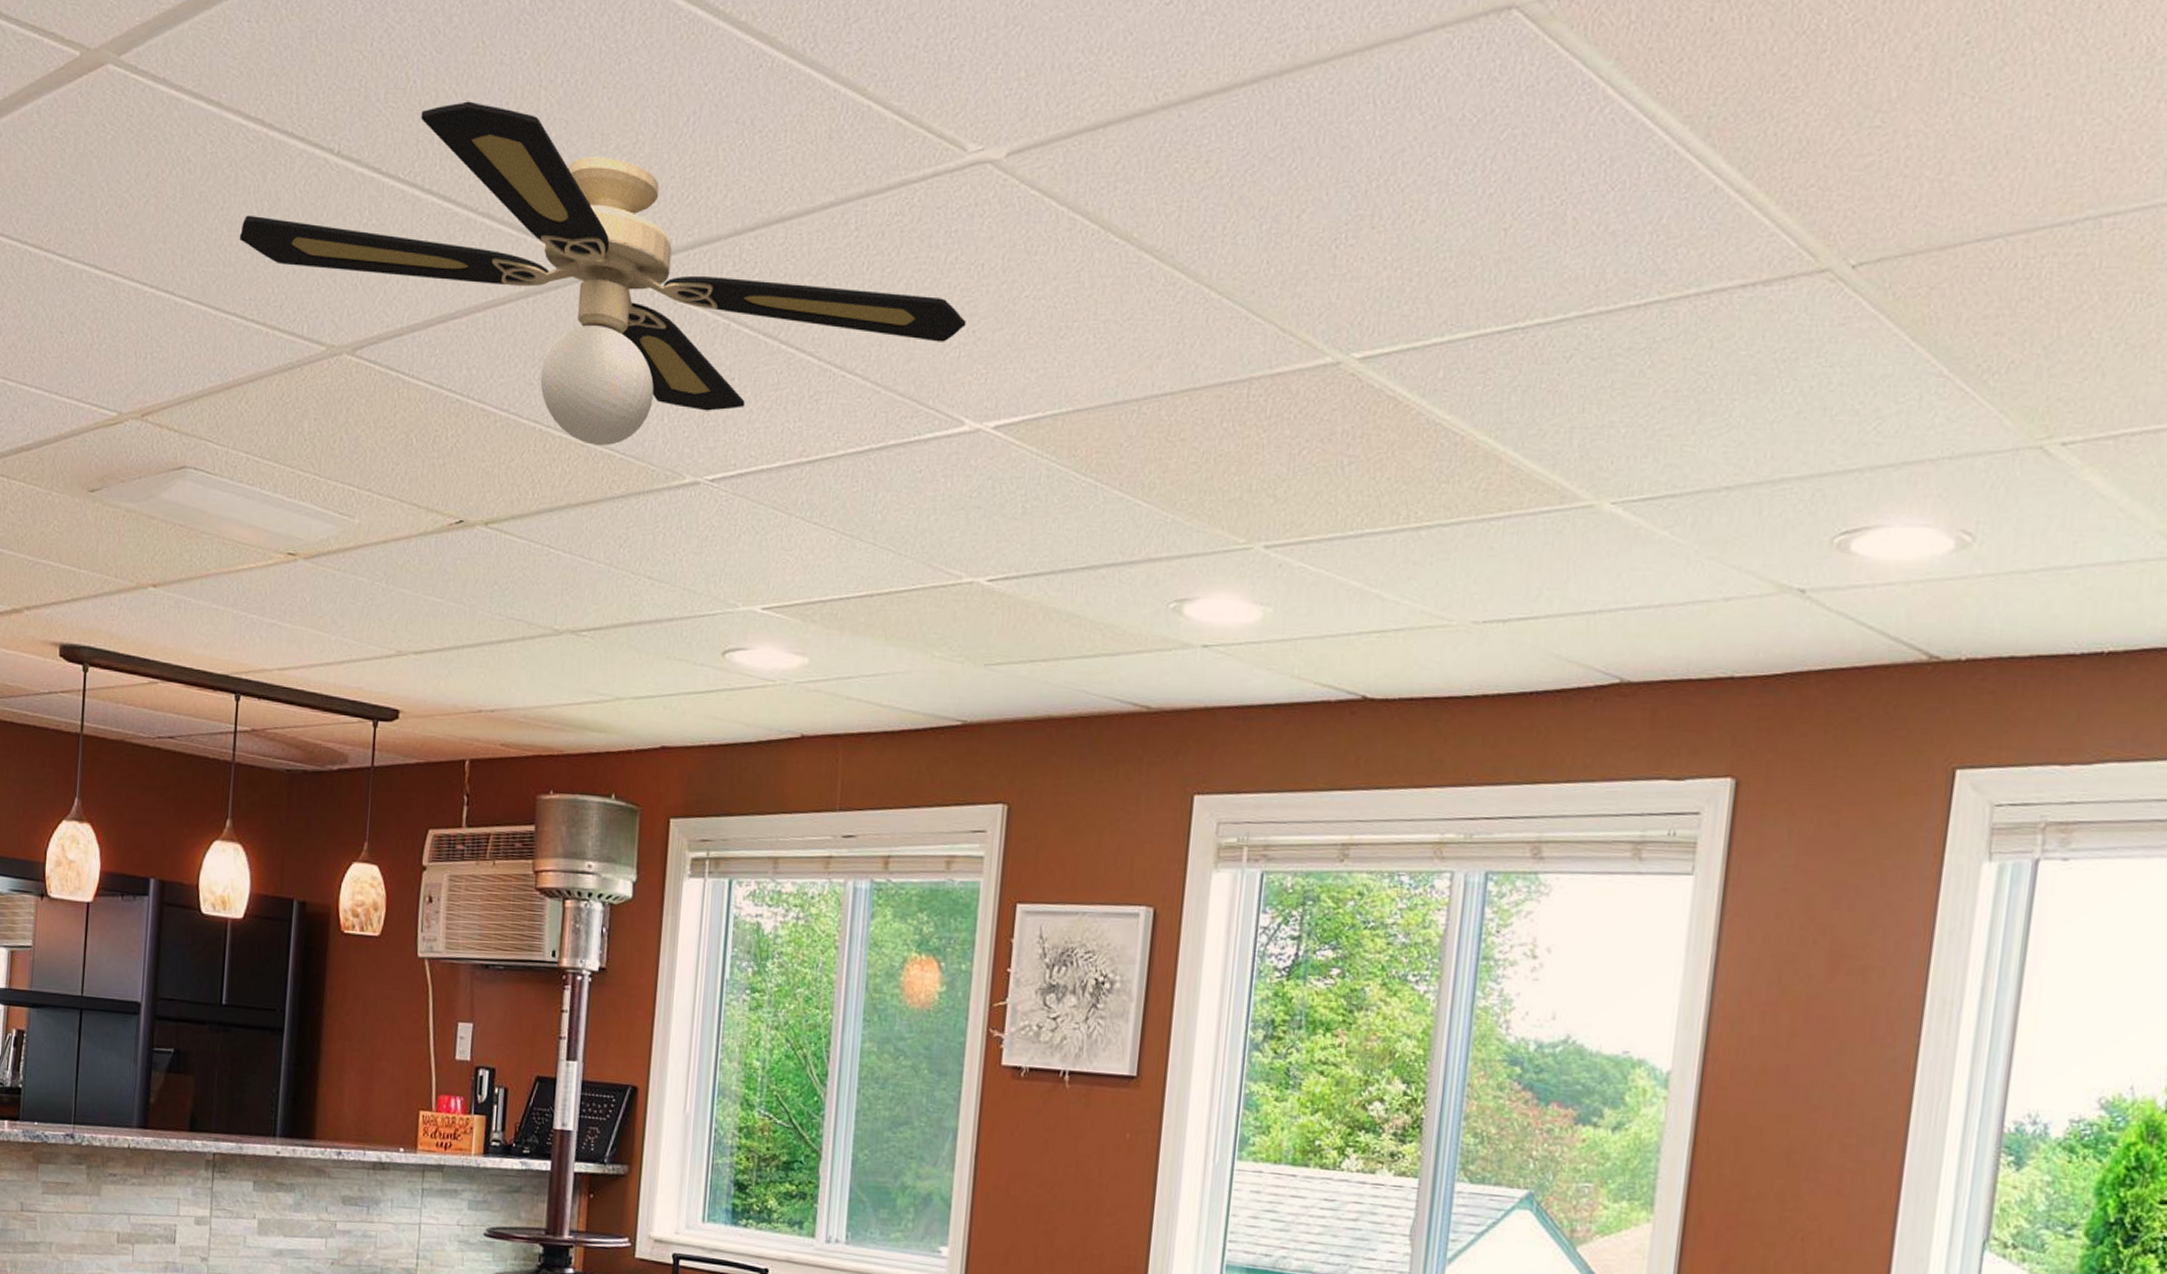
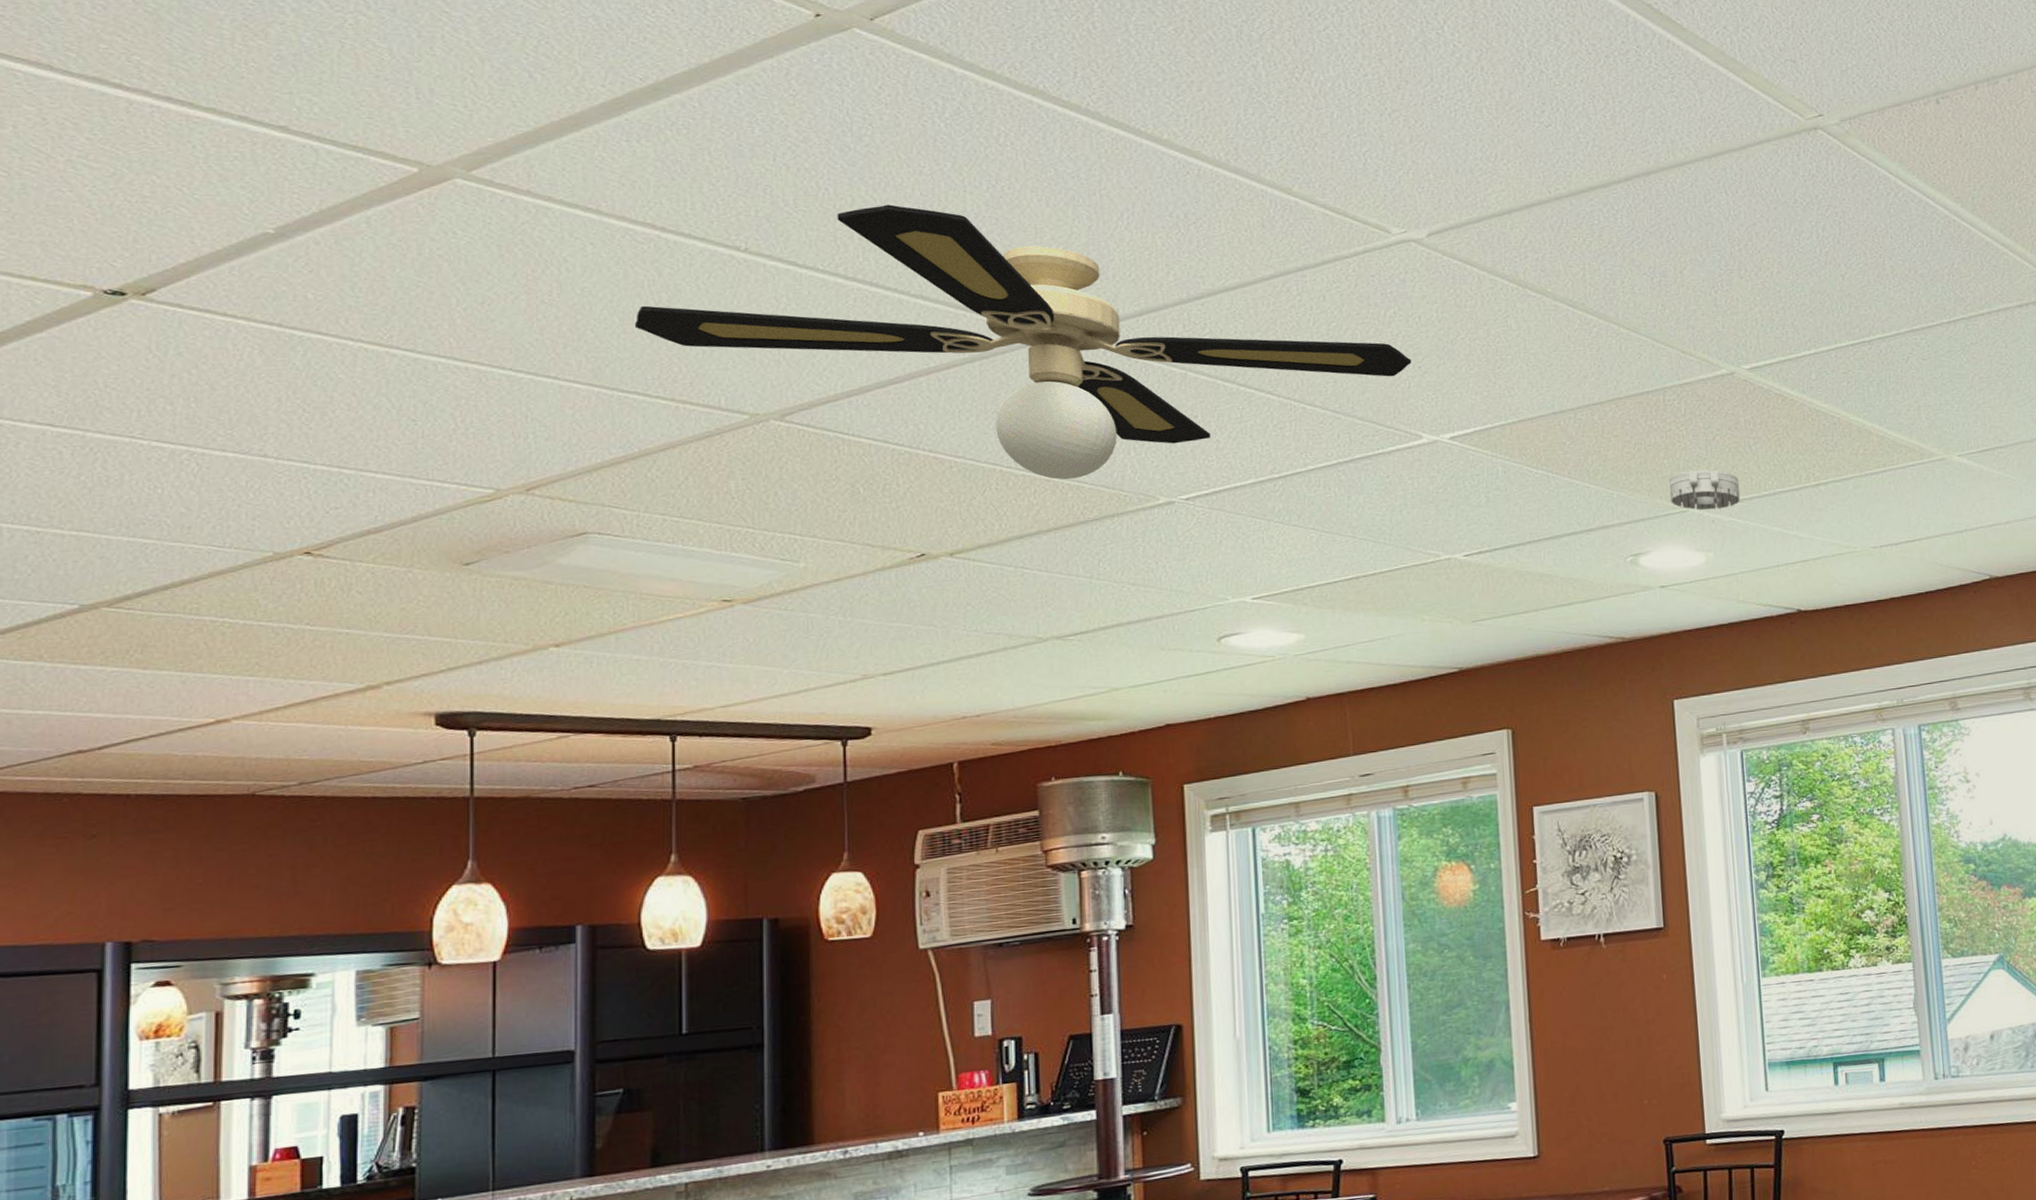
smoke detector: none [1233,493,1321,550] -> present [1668,469,1741,510]

